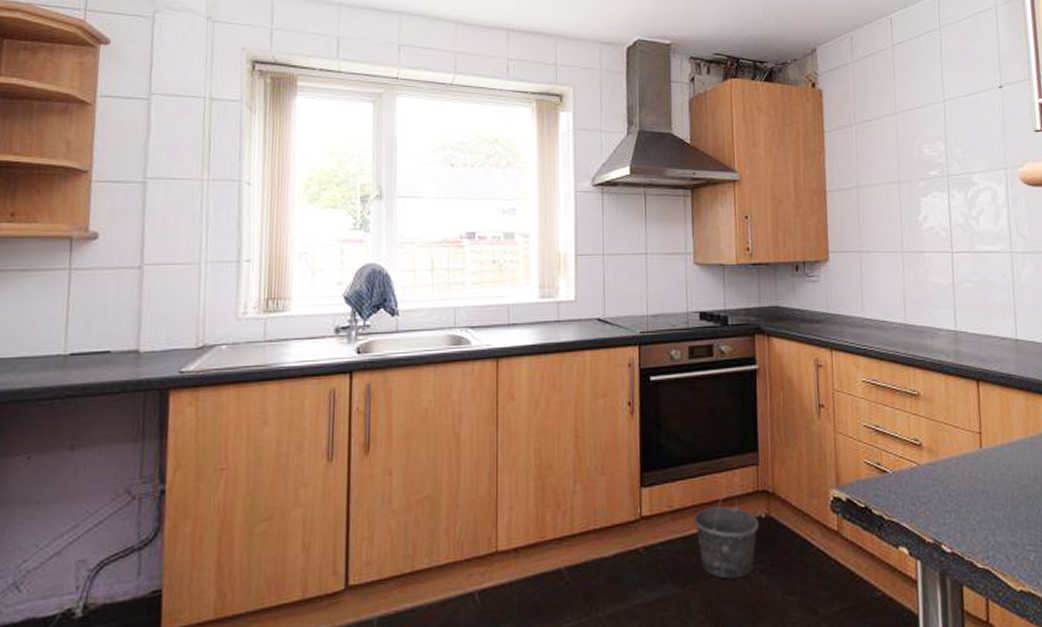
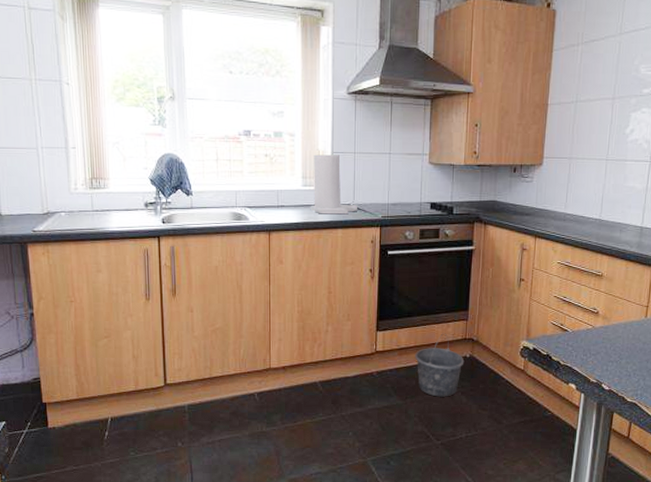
paper towel: none [549,257,609,333] -> present [310,154,357,215]

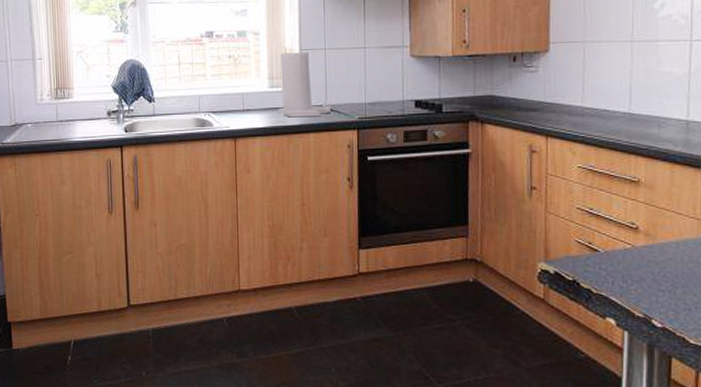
bucket: present [415,333,465,397] -> none [405,252,467,330]

